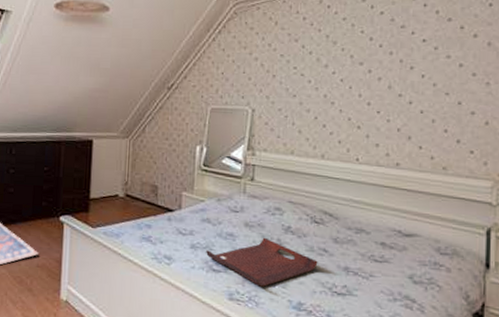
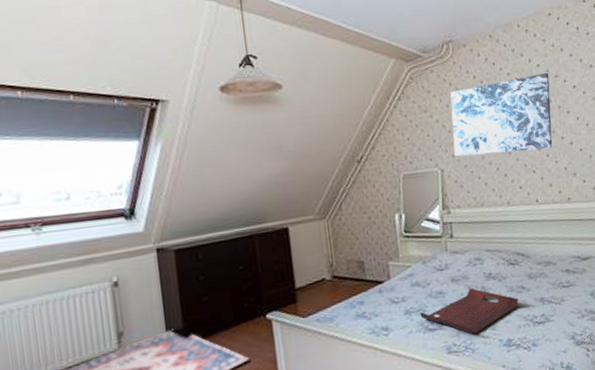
wall art: none [269,21,394,105] -> present [450,72,553,157]

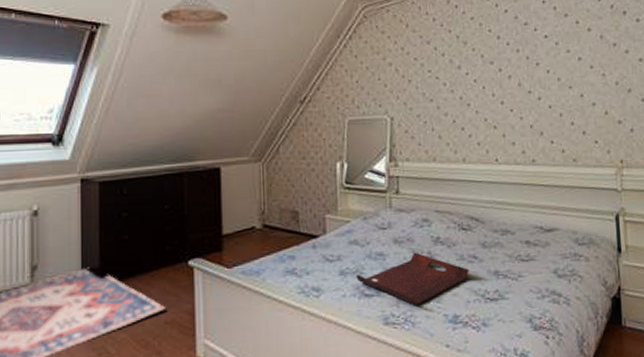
wall art: present [450,72,553,157] -> none [406,19,518,105]

